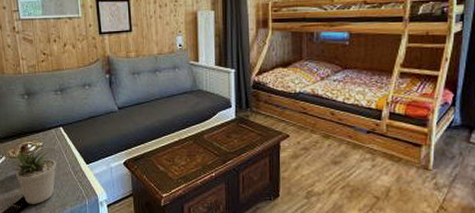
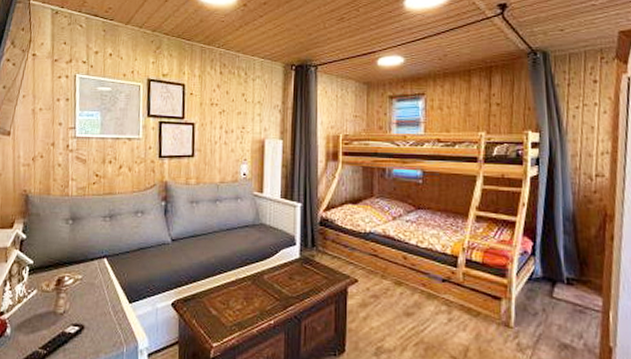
potted plant: present [12,148,56,204] -> none [43,281,95,349]

